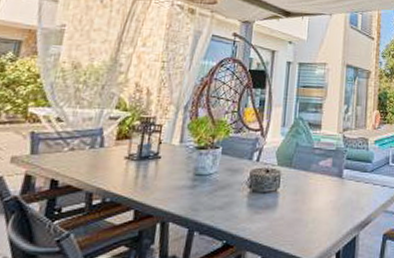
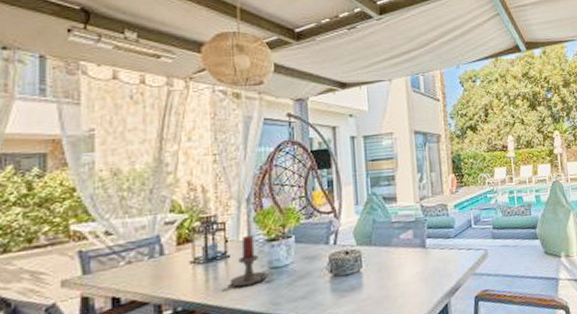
candle holder: none [156,140,198,189] -> present [229,235,274,287]

